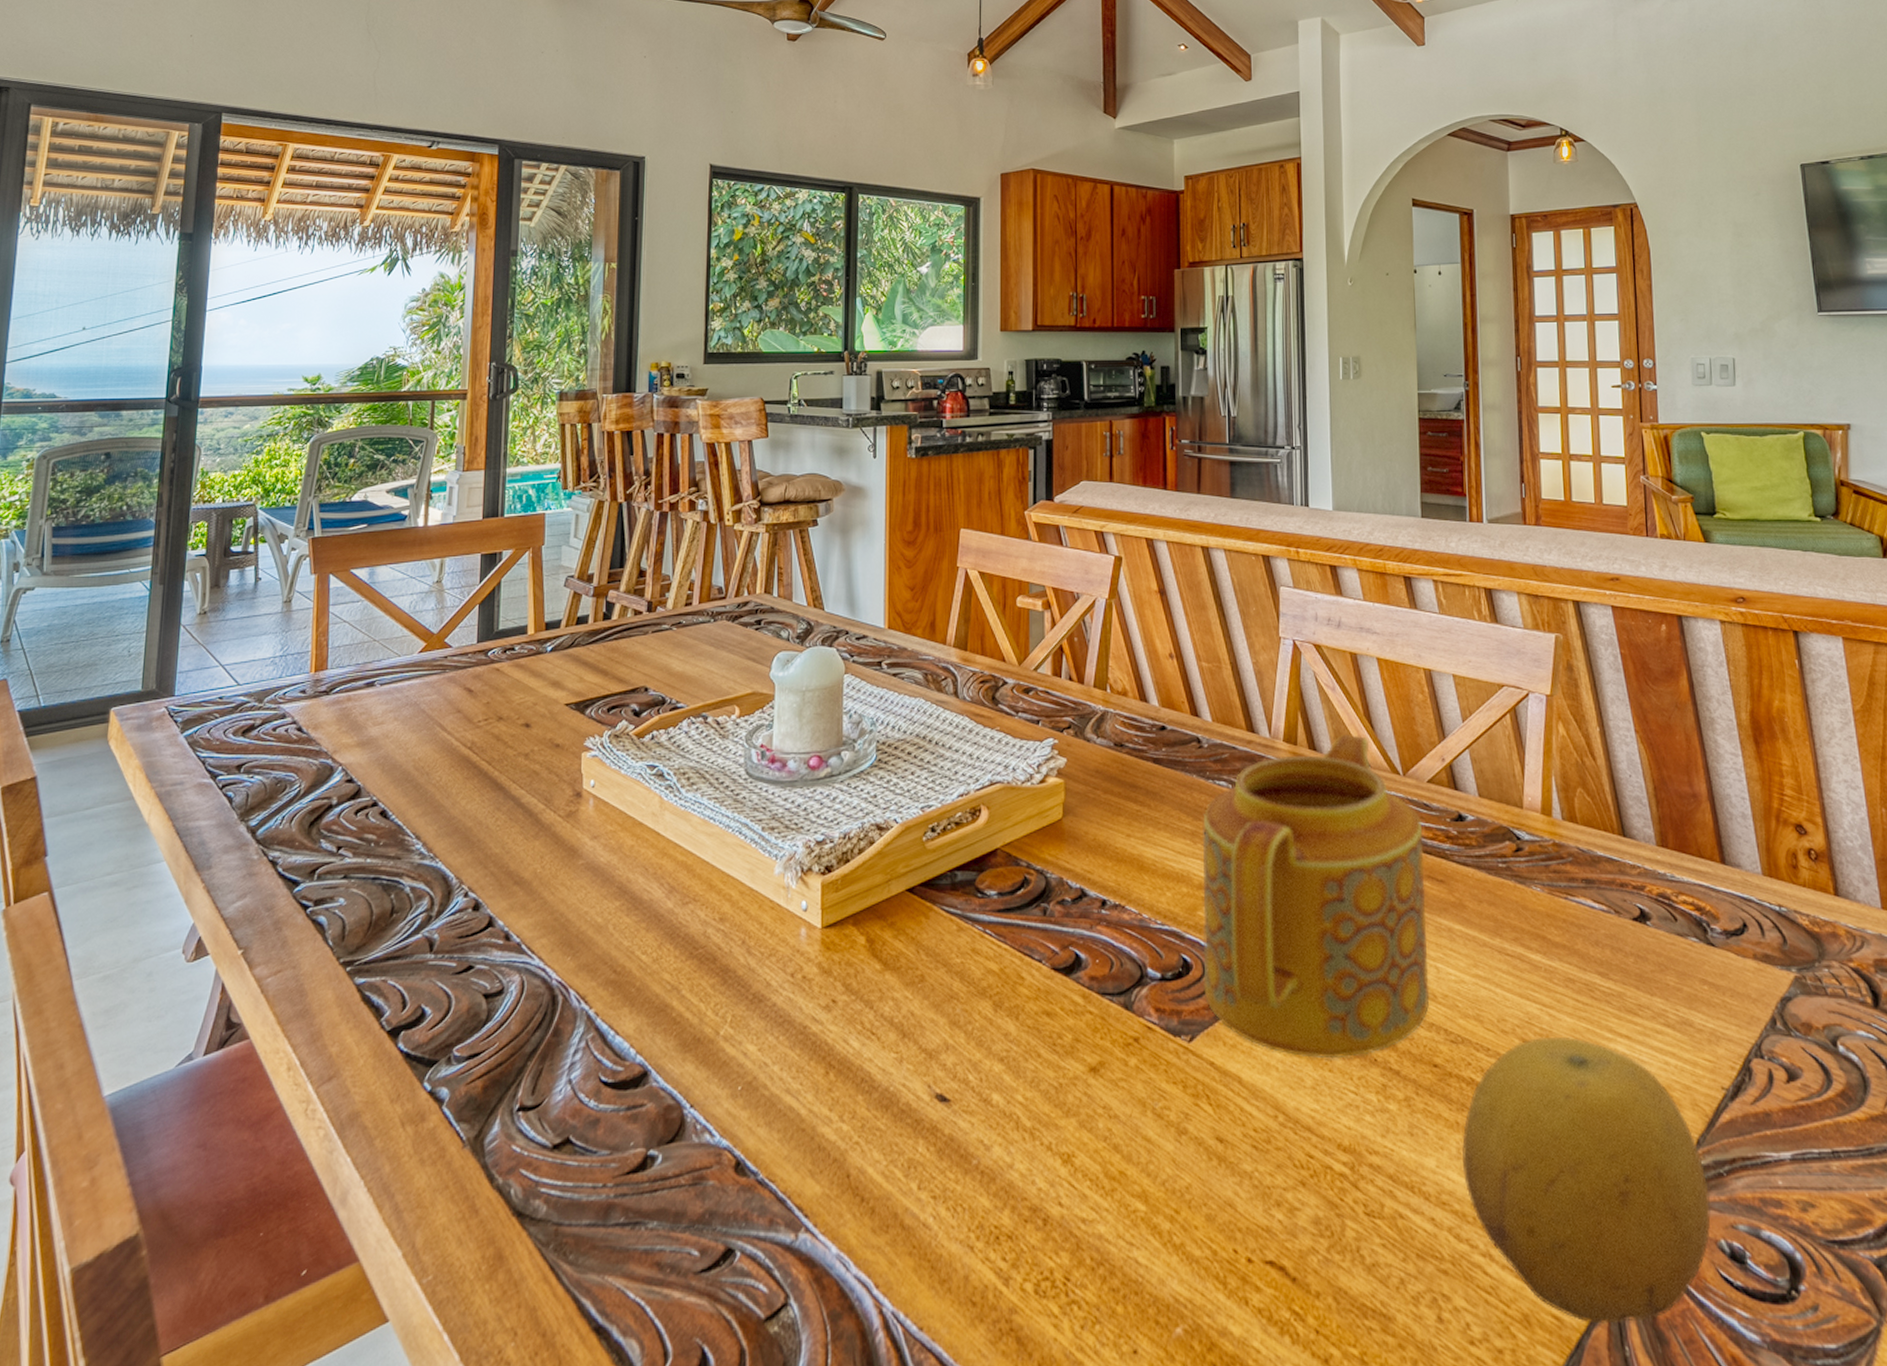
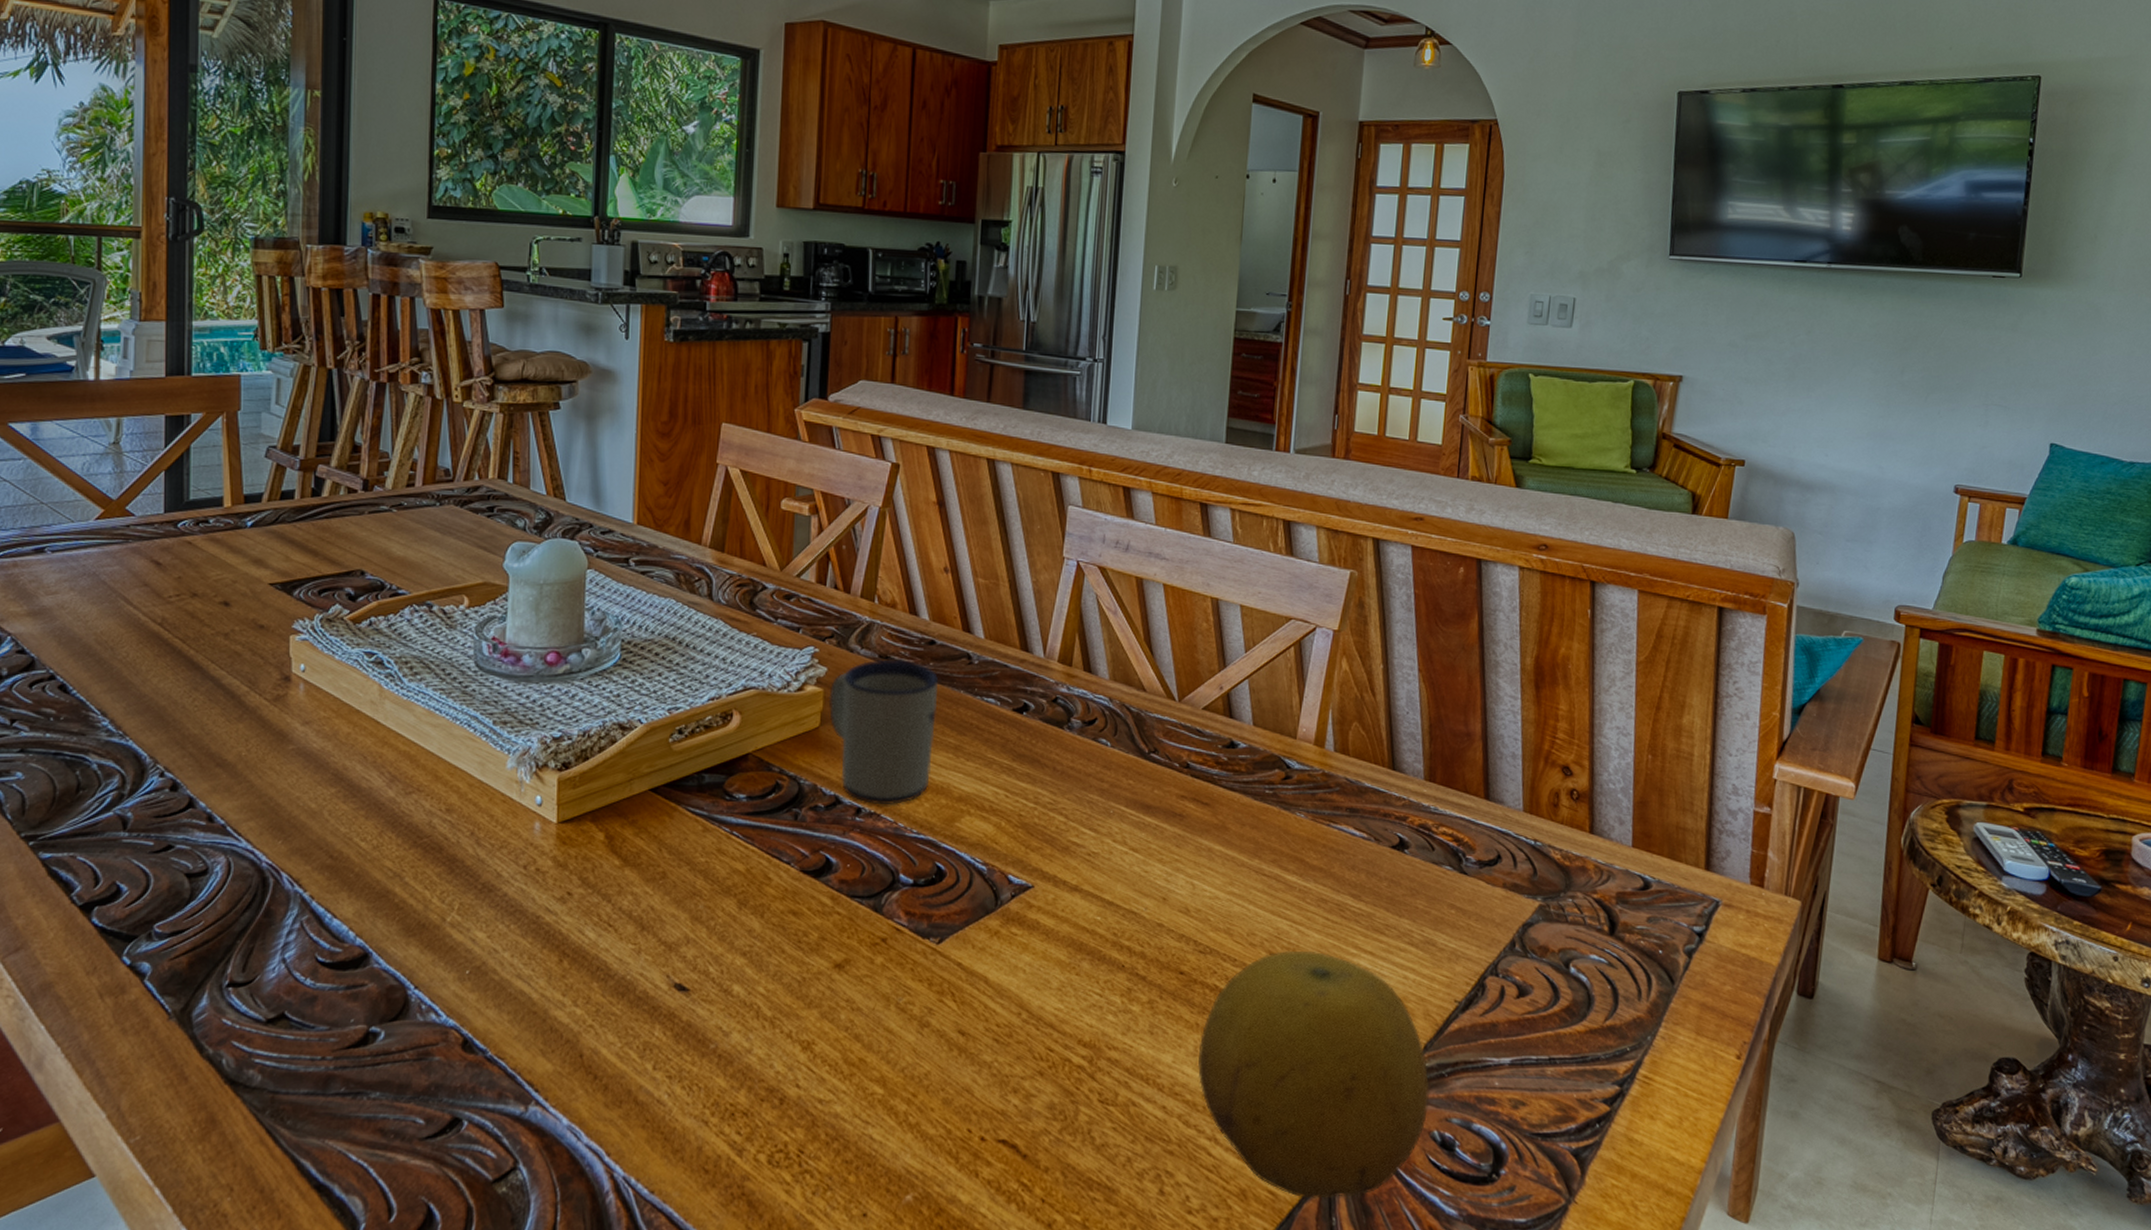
mug: none [1069,748,1173,896] -> present [828,660,939,806]
teapot: present [1202,735,1430,1059] -> none [956,659,1193,964]

